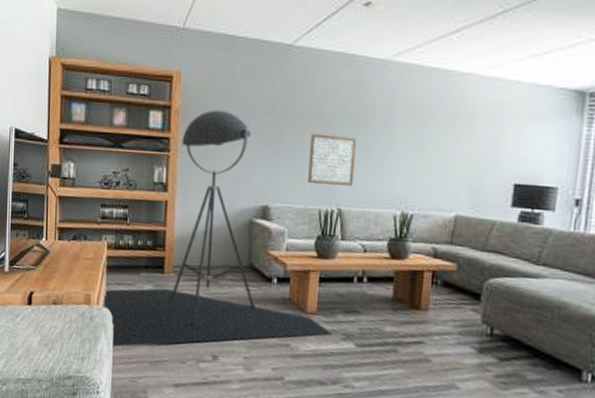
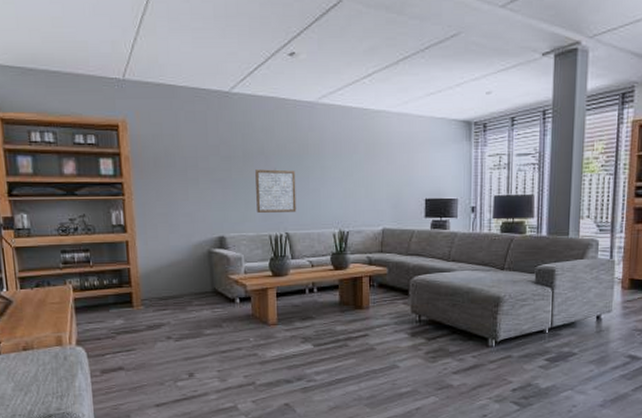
floor lamp: present [103,110,332,348] -> none [75,154,292,381]

